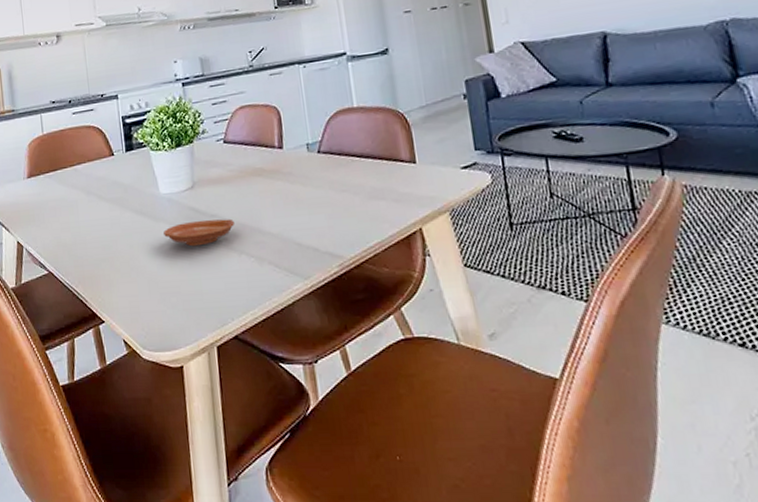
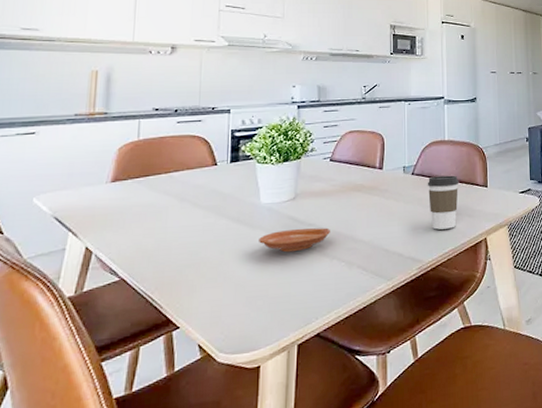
coffee cup: none [337,150,380,219] -> present [427,175,459,230]

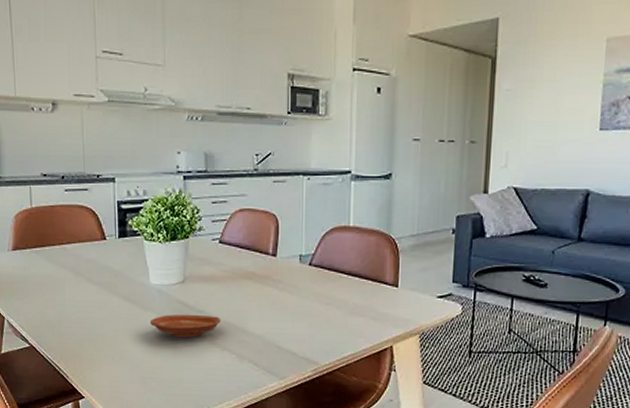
coffee cup: present [427,175,459,230] -> none [326,269,364,331]

